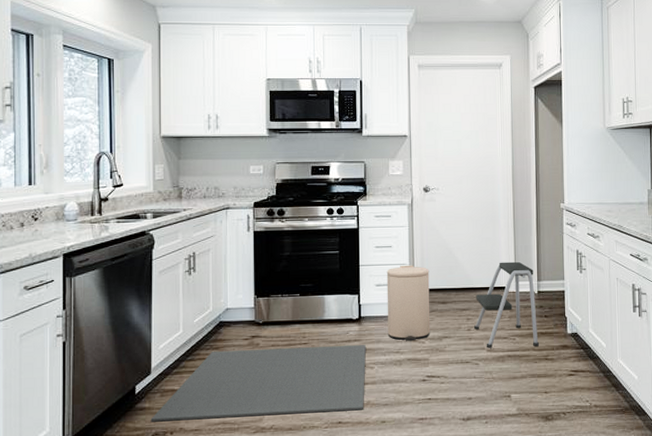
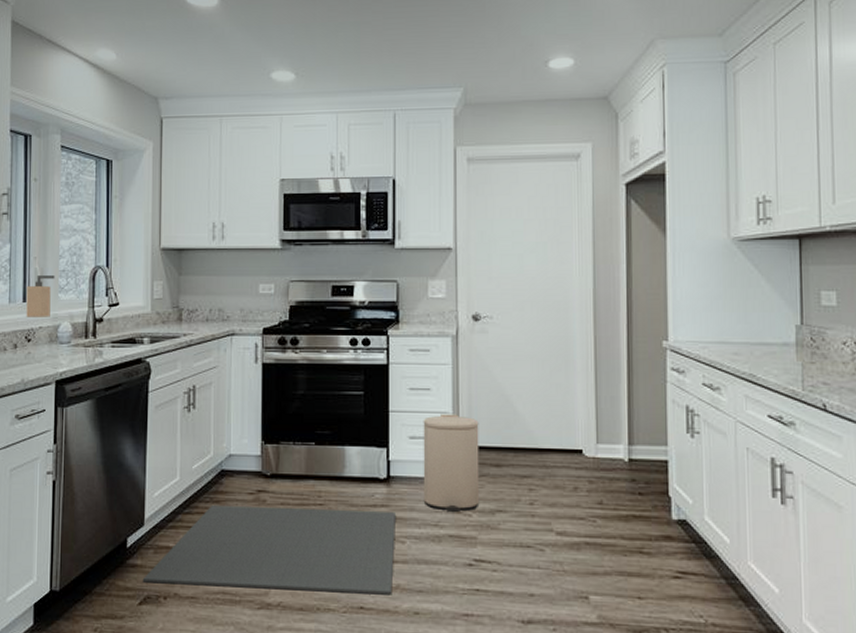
soap dispenser: none [32,161,60,198] -> present [26,275,55,317]
step stool: present [473,261,539,348] -> none [537,416,630,535]

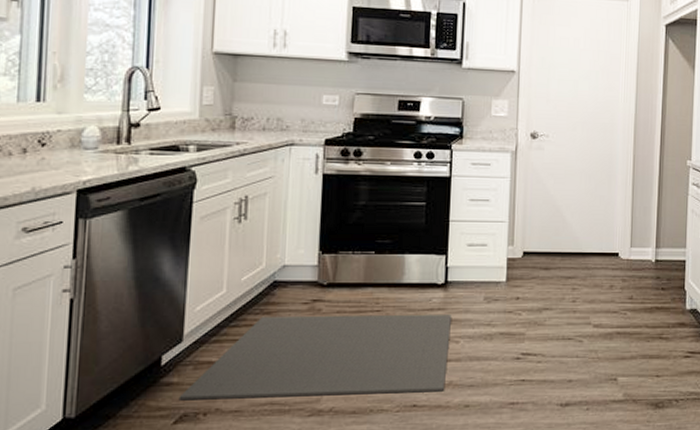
soap dispenser: present [26,275,55,317] -> none [40,73,80,120]
pedal bin: present [423,414,480,512] -> none [478,223,532,311]

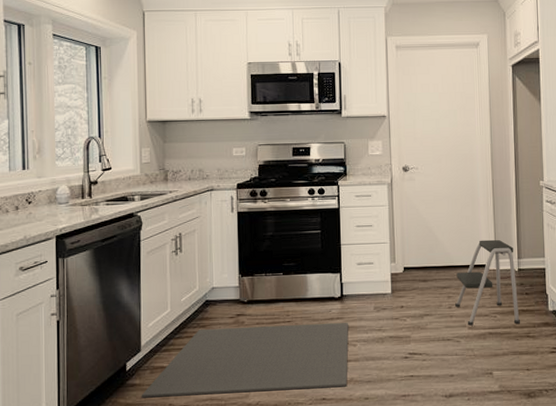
step stool: none [579,224,653,324] -> present [454,239,520,326]

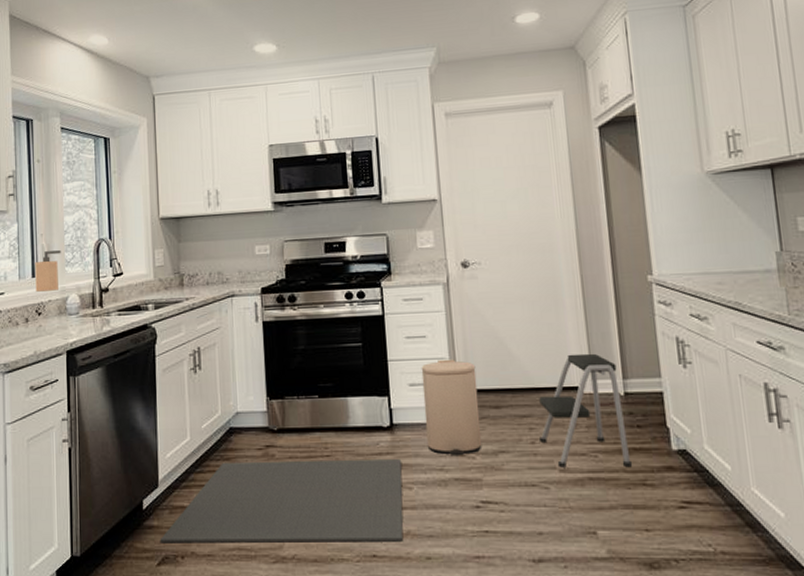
soap dispenser: none [26,146,52,183] -> present [35,250,61,292]
pedal bin: none [367,243,412,319] -> present [421,359,482,455]

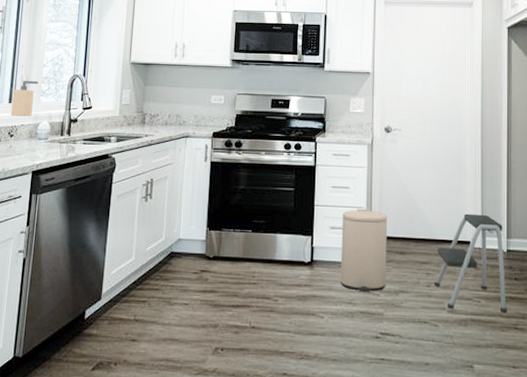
floor mat: present [160,459,404,543] -> none [96,283,316,363]

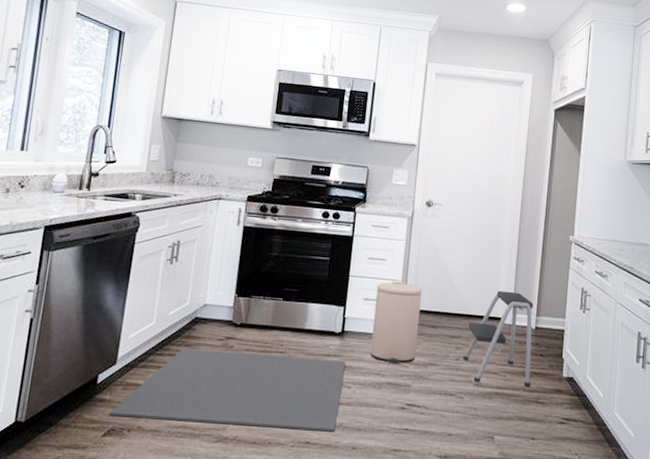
soap dispenser: present [10,81,38,117] -> none [22,127,56,167]
floor mat: none [96,283,316,363] -> present [109,349,345,432]

